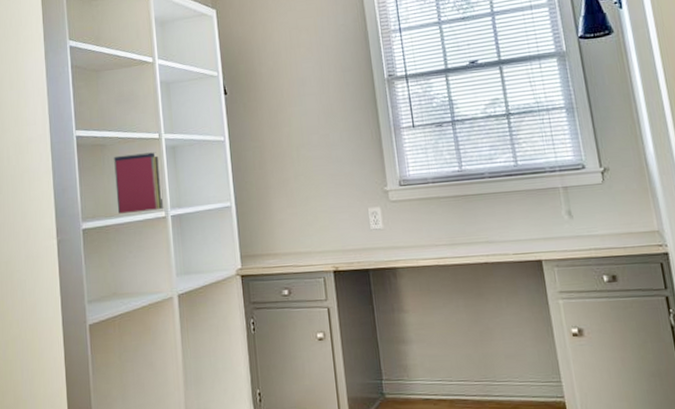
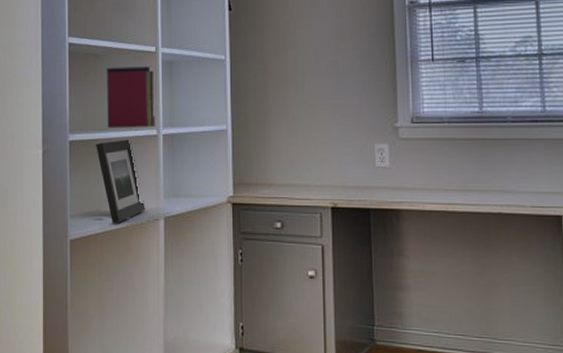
picture frame: none [108,223,160,305] -> present [96,140,145,224]

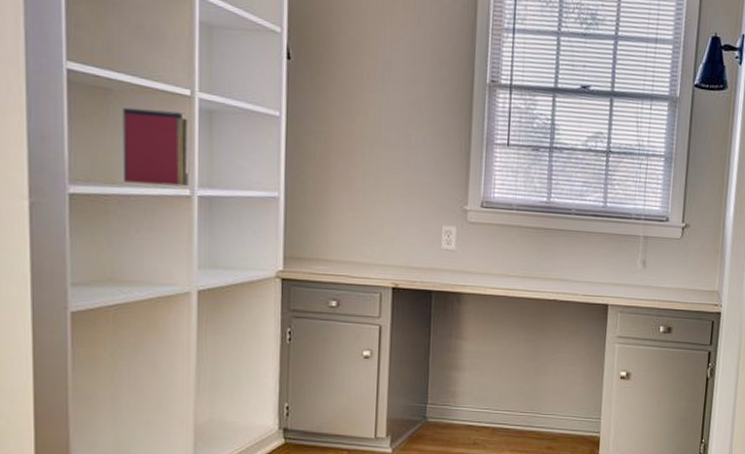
picture frame: present [96,140,145,224] -> none [107,197,174,295]

